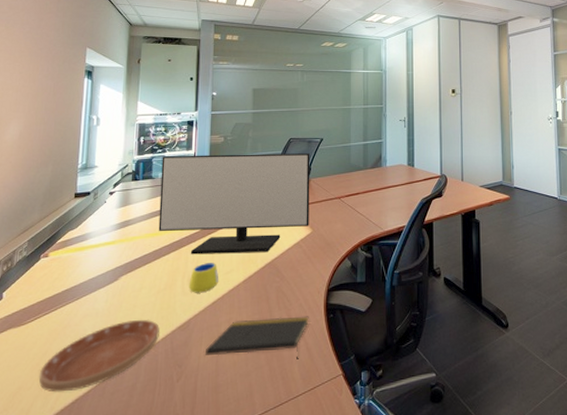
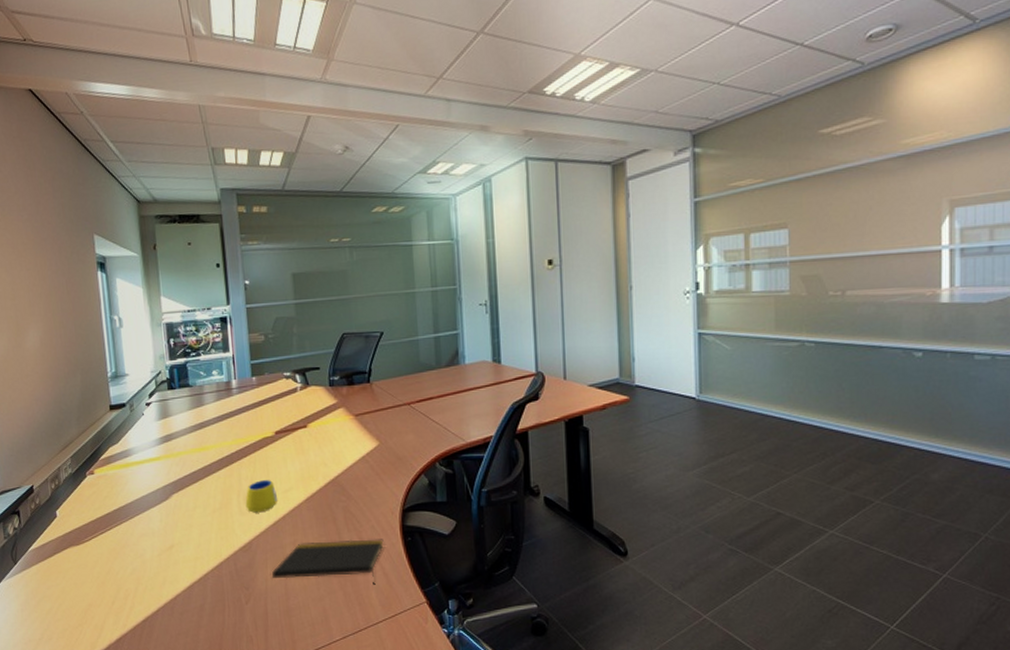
saucer: present [38,320,160,393] -> none [106,540,221,610]
monitor: present [158,153,310,255] -> none [197,351,375,471]

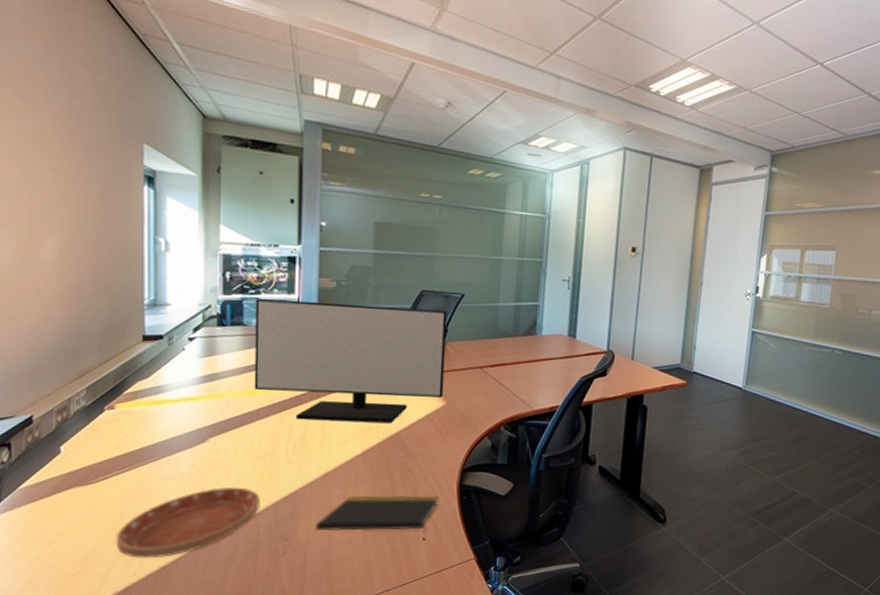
saucer: none [106,540,221,610] -> present [115,487,260,558]
monitor: none [197,351,375,471] -> present [254,298,448,423]
mug: present [245,480,277,513] -> none [294,430,331,463]

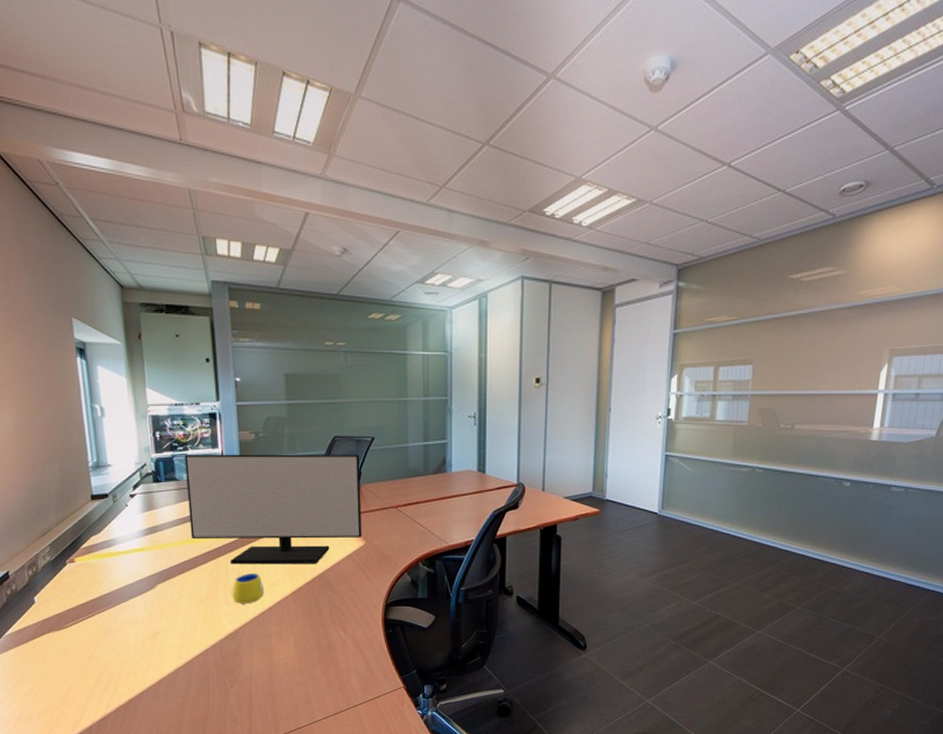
saucer: present [115,487,260,558] -> none [88,629,207,693]
mug: none [294,430,331,463] -> present [232,574,264,604]
notepad: present [316,495,439,541] -> none [257,630,366,671]

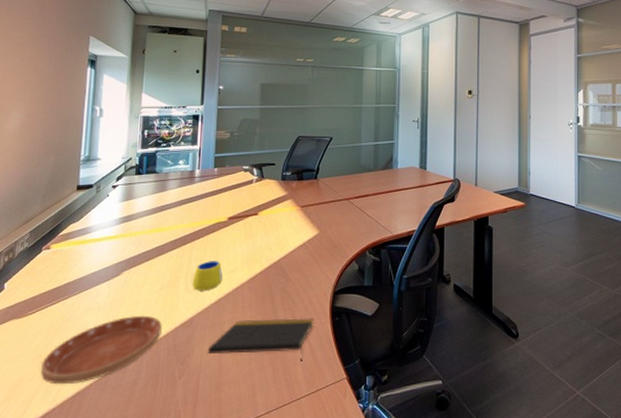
saucer: none [88,629,207,693] -> present [40,316,162,385]
monitor: present [184,454,362,565] -> none [162,150,319,253]
notepad: none [257,630,366,671] -> present [208,318,314,361]

